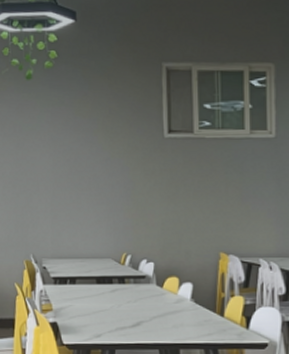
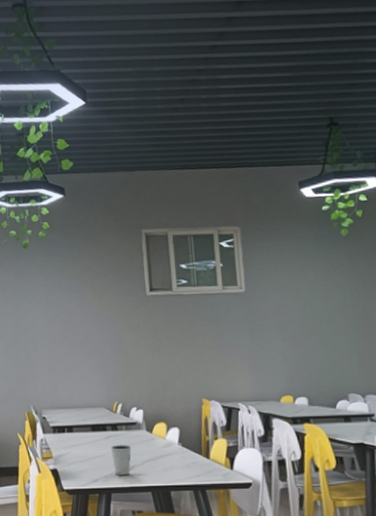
dixie cup: none [116,299,140,332] -> present [110,445,132,476]

